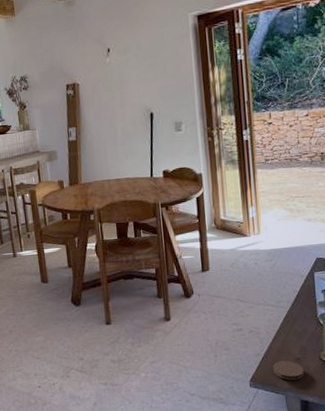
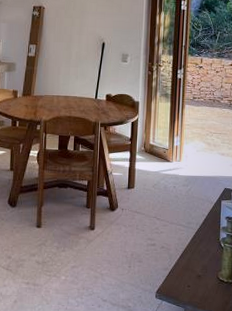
coaster: present [273,360,305,380] -> none [177,276,204,295]

